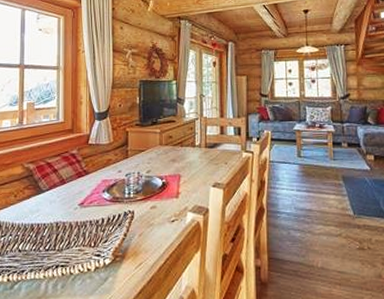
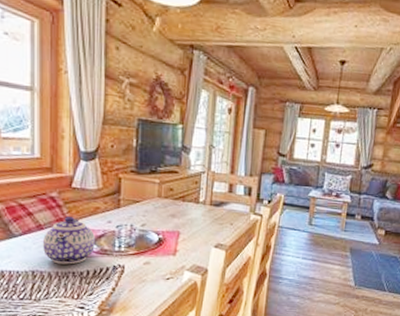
teapot: none [64,170,108,214] -> present [42,217,95,264]

